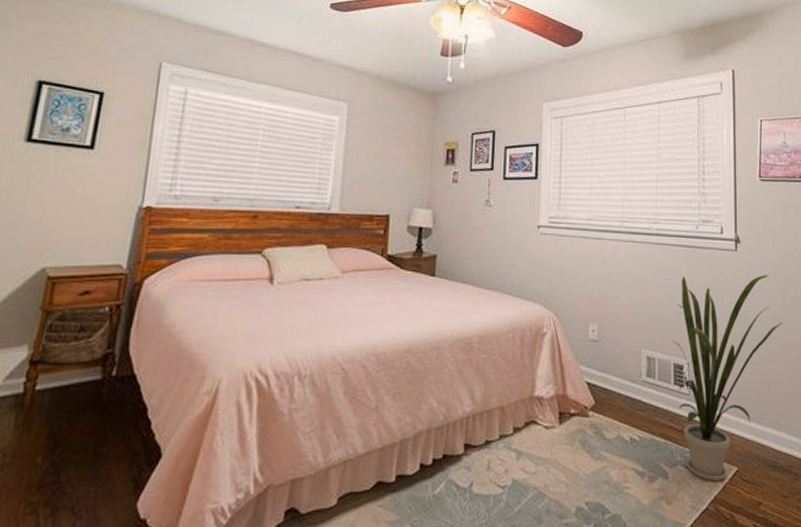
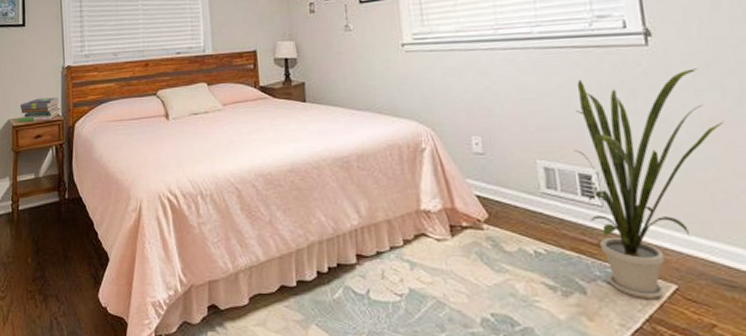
basket: present [30,309,115,363] -> none [10,148,63,190]
books: none [57,243,129,273] -> present [18,97,62,122]

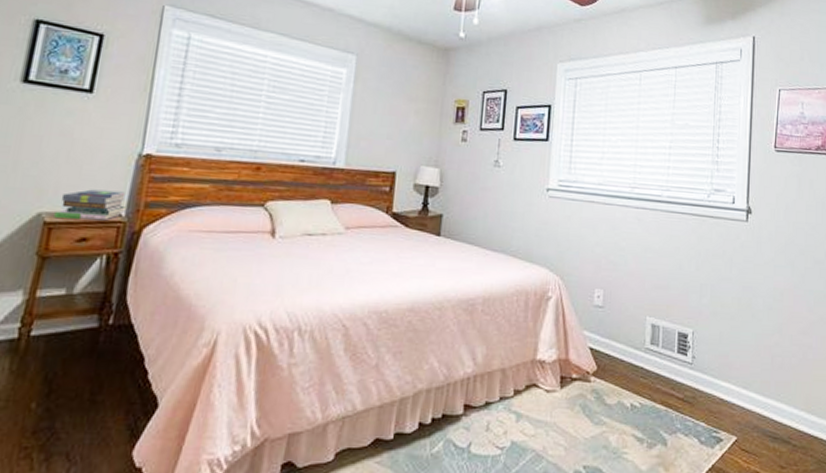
house plant: present [575,68,724,300] -> none [678,245,790,451]

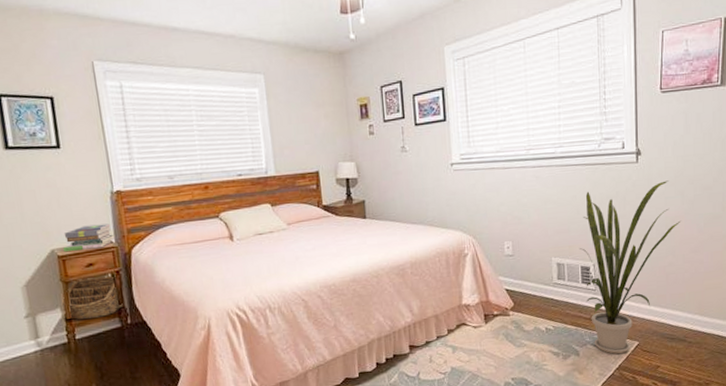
basket: none [25,255,112,311] -> present [61,276,123,320]
house plant: none [678,245,790,451] -> present [580,180,681,354]

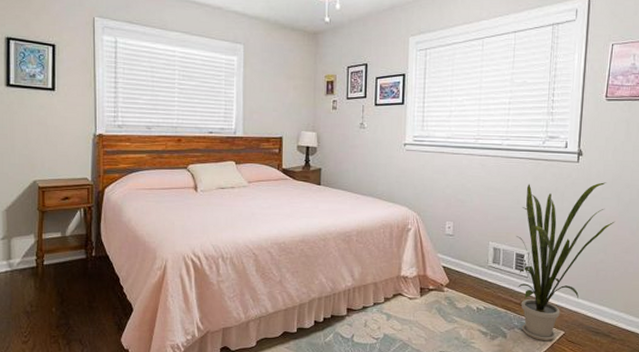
basket: present [61,276,123,320] -> none [35,210,90,247]
books: present [63,223,115,251] -> none [44,162,92,184]

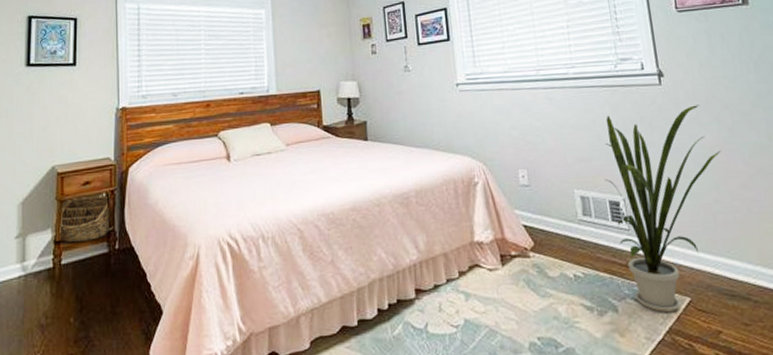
basket: none [35,210,90,247] -> present [53,195,113,242]

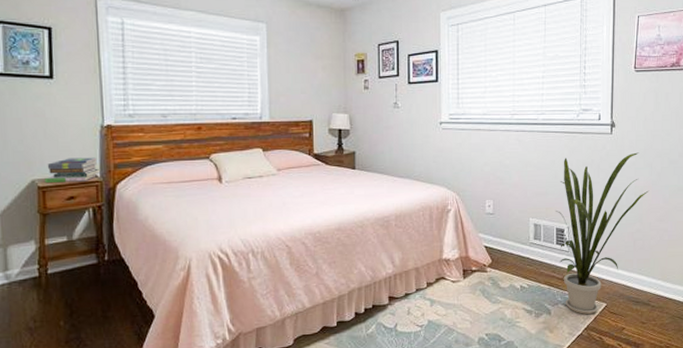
basket: present [53,195,113,242] -> none [36,210,102,253]
books: none [64,140,115,168] -> present [45,157,101,183]

